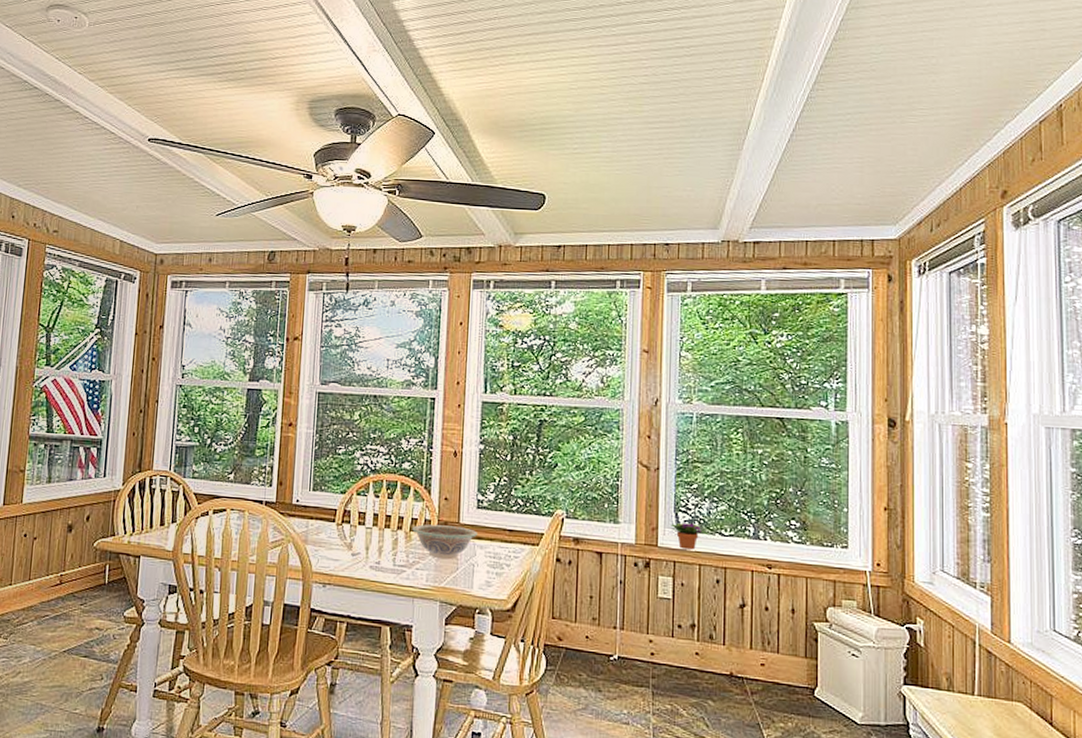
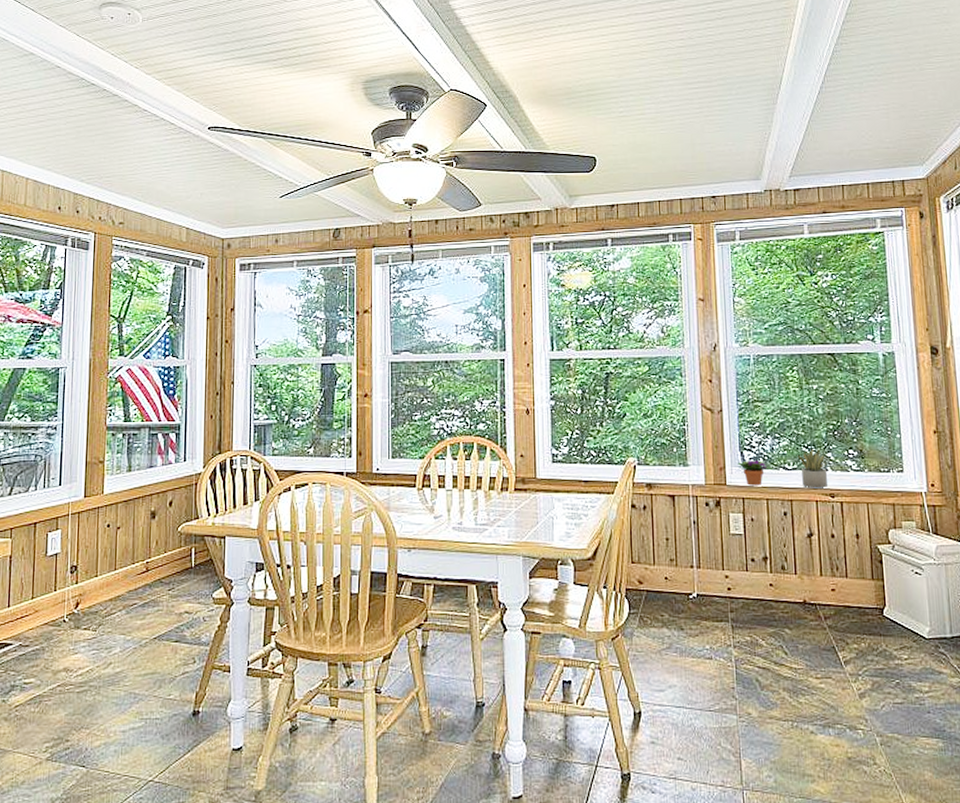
decorative bowl: present [412,524,477,560] -> none [491,481,554,515]
succulent plant: none [735,515,767,558] -> present [797,448,829,489]

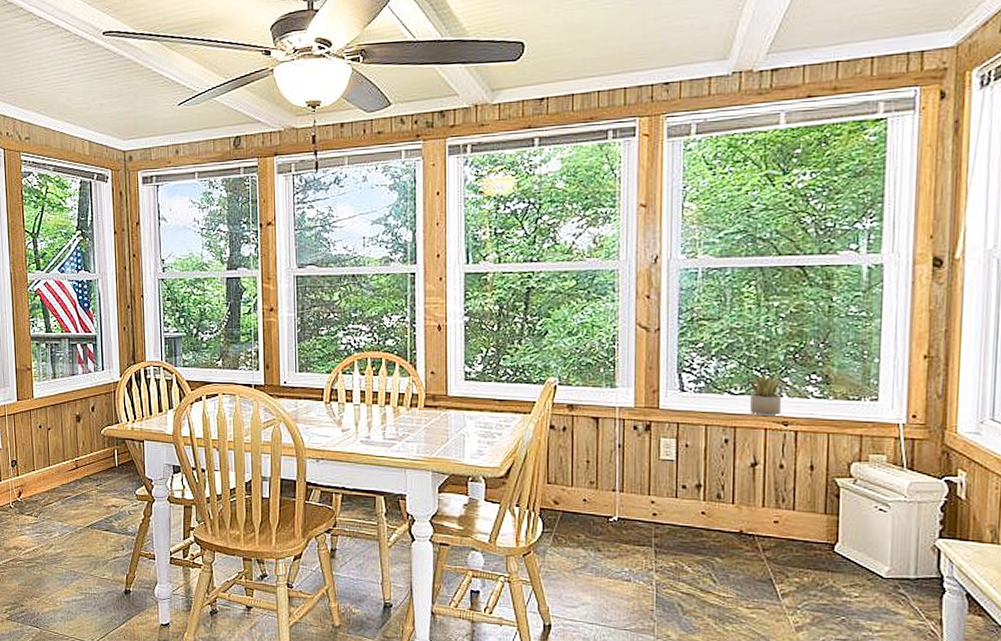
potted flower: present [737,460,773,486] -> none [673,384,716,410]

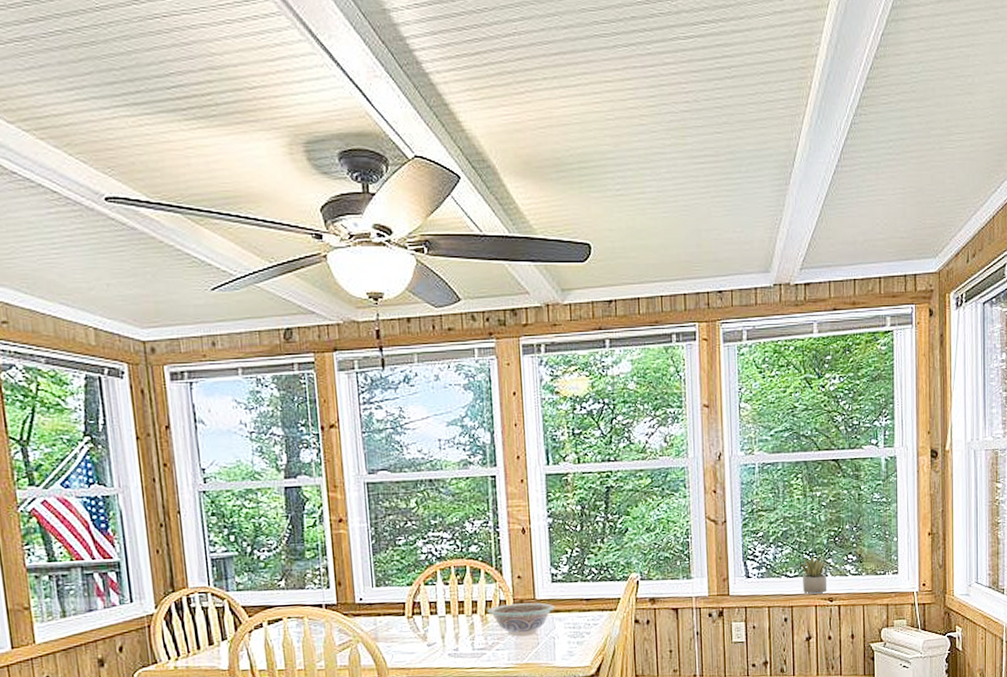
decorative bowl: none [400,398,466,431] -> present [487,602,555,637]

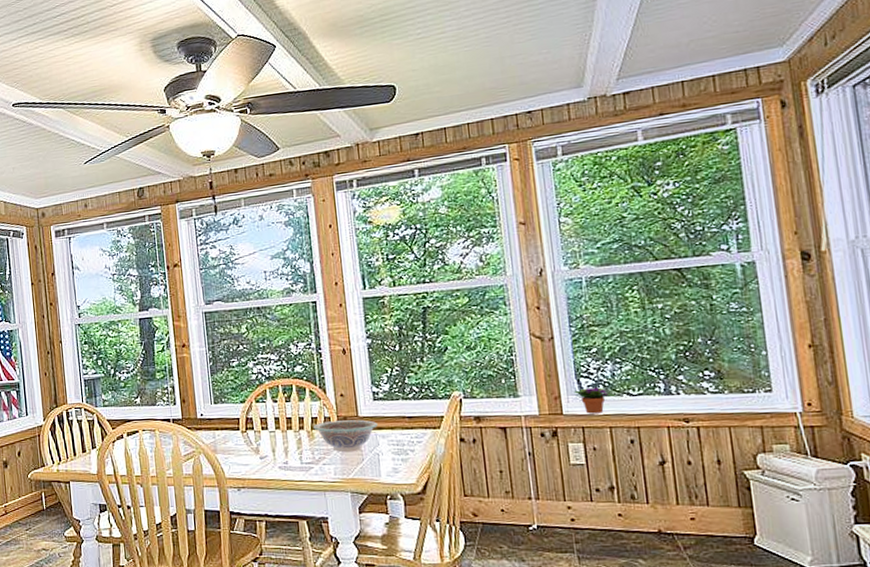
potted flower: none [740,569,776,595] -> present [574,387,616,414]
succulent plant: present [799,554,828,594] -> none [643,371,682,414]

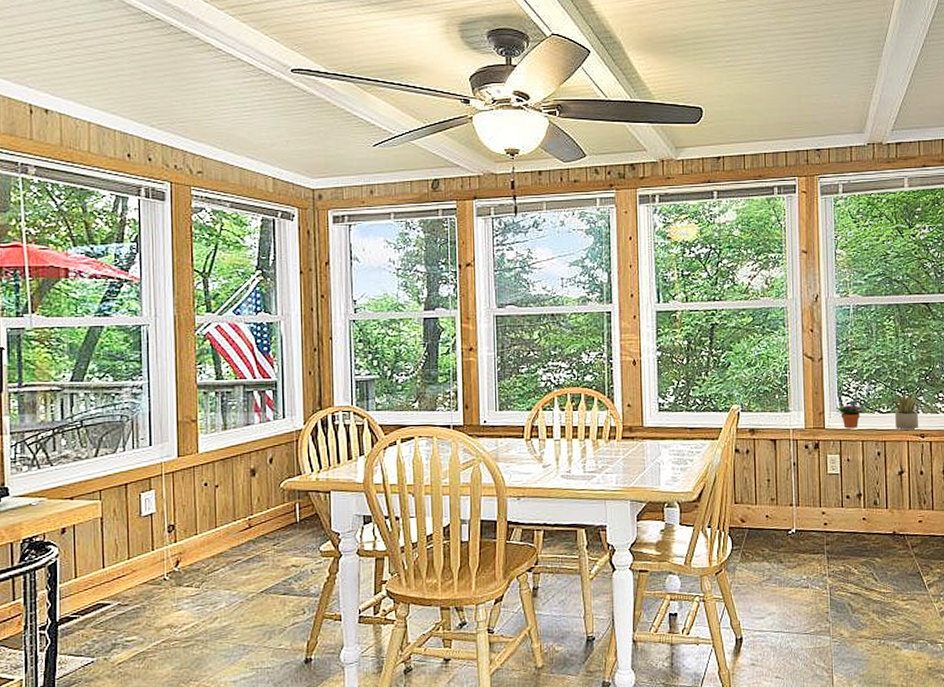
decorative bowl: present [313,419,377,453] -> none [599,430,661,462]
succulent plant: none [643,371,682,414] -> present [891,392,919,430]

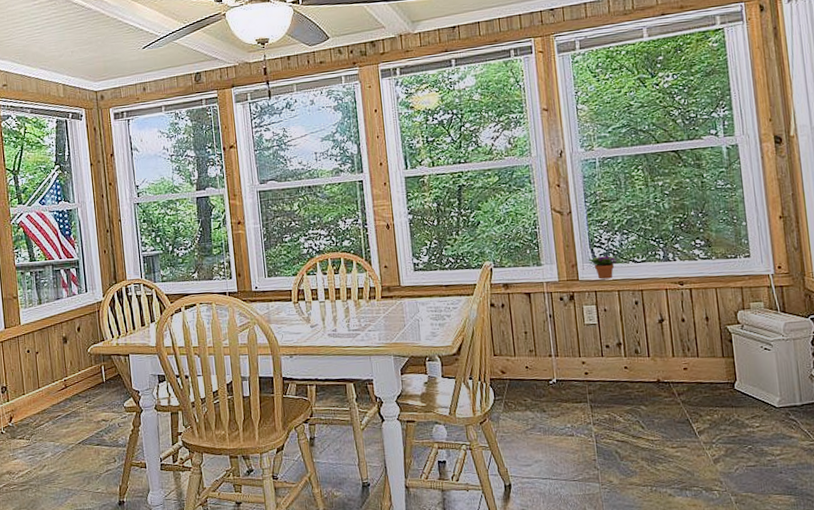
succulent plant: present [891,392,919,430] -> none [646,240,677,278]

